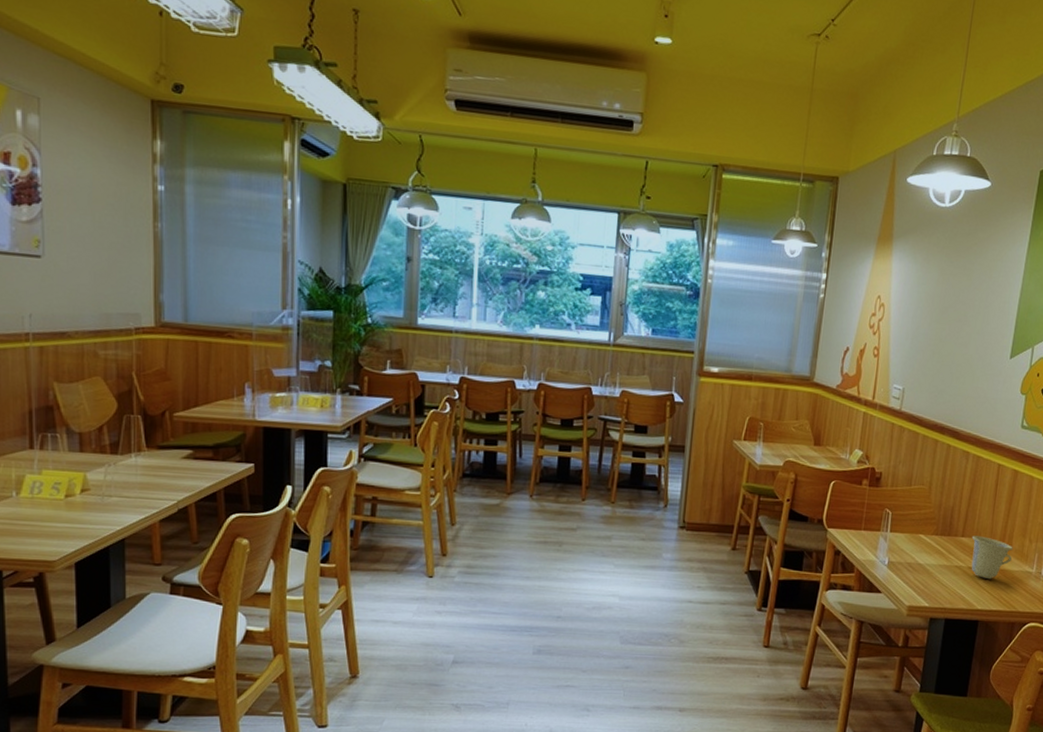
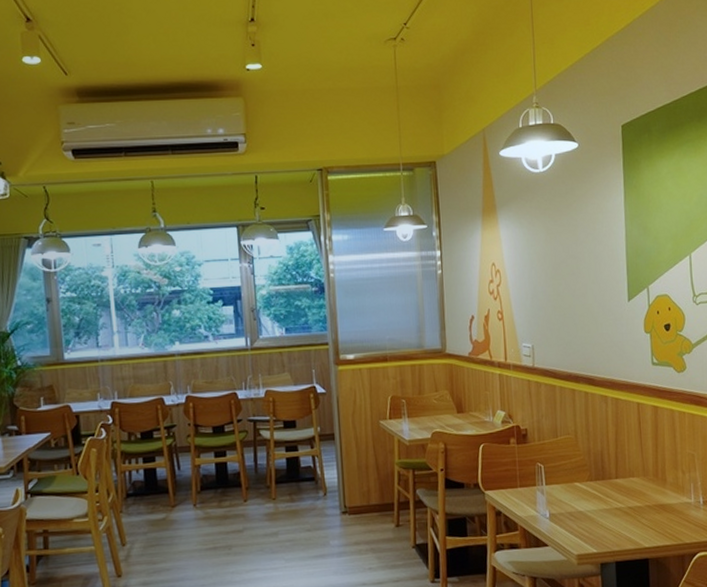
cup: present [971,536,1013,579] -> none [625,475,668,516]

